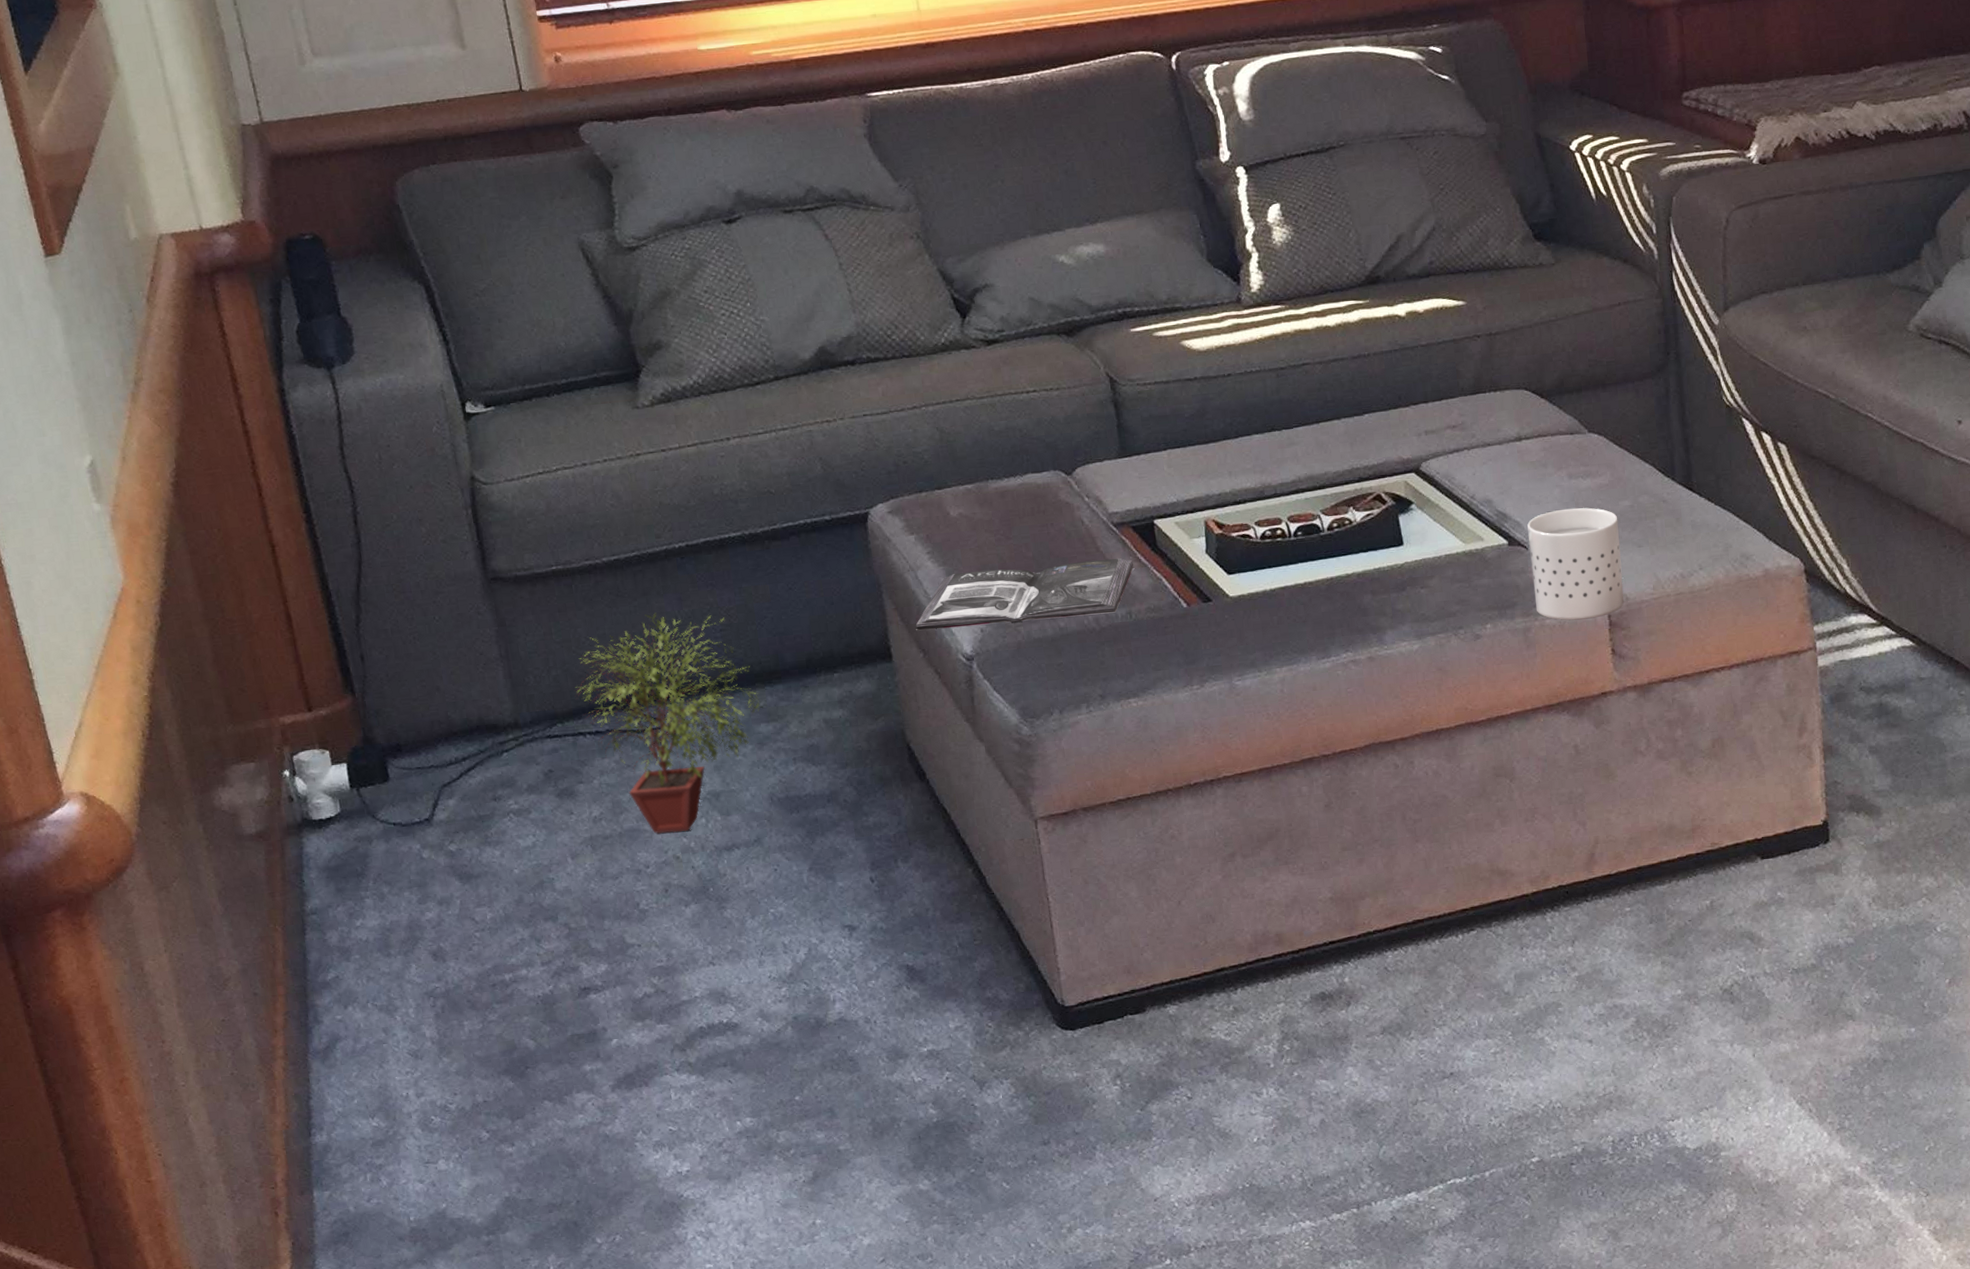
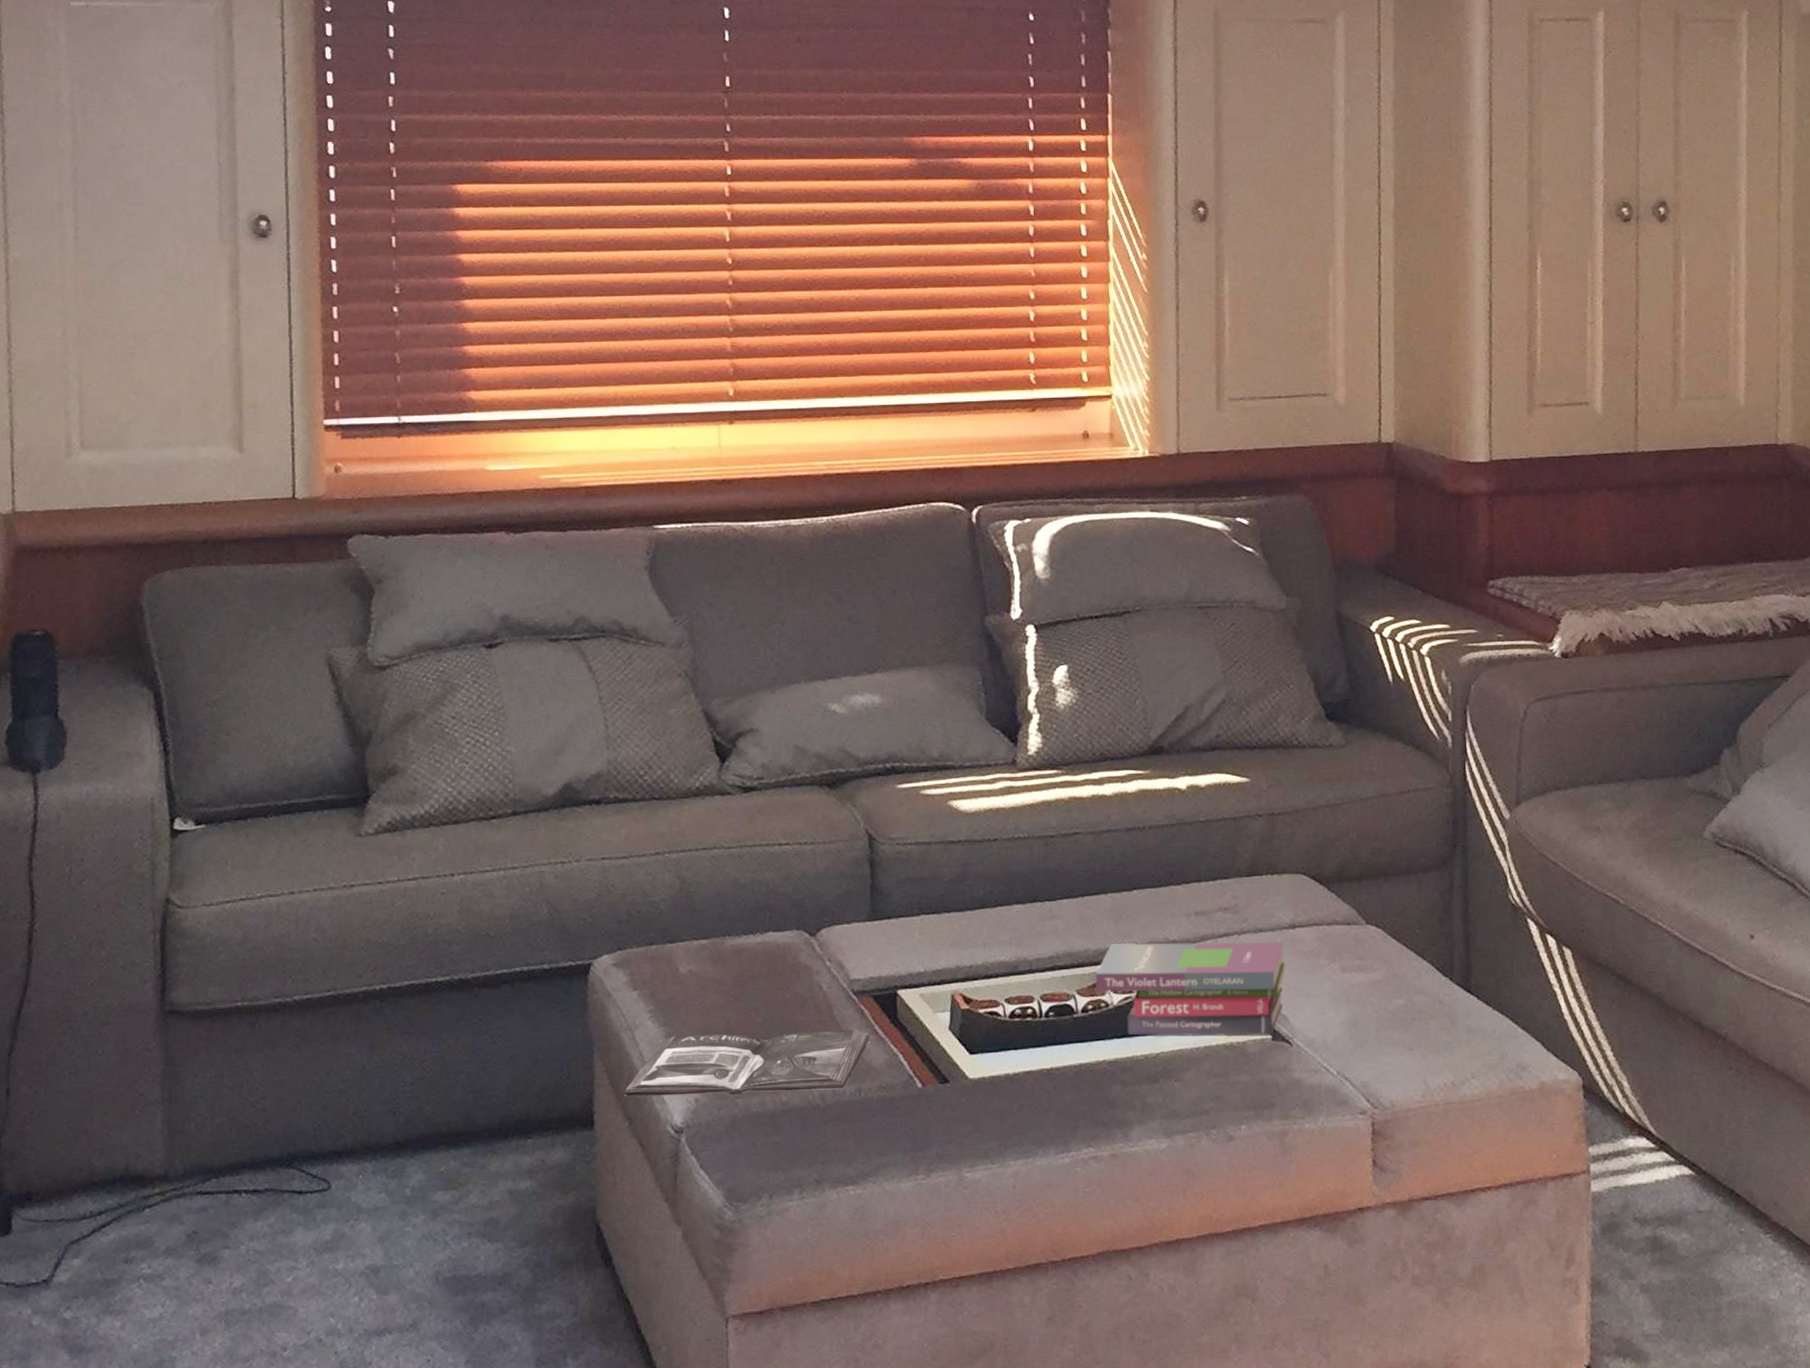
potted plant: present [576,612,763,834] -> none [239,1060,444,1311]
books: none [1337,454,1516,549] -> present [1095,942,1286,1036]
mug: present [1527,507,1625,621] -> none [1294,1003,1391,1126]

